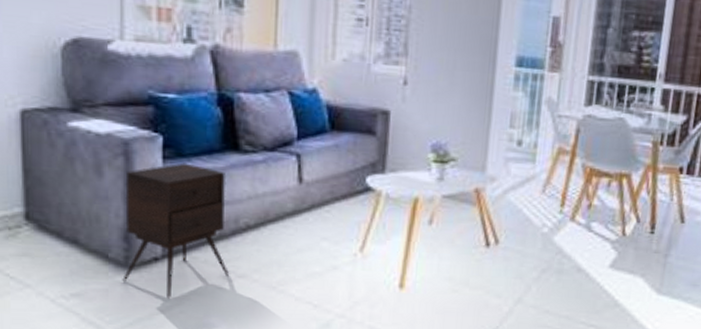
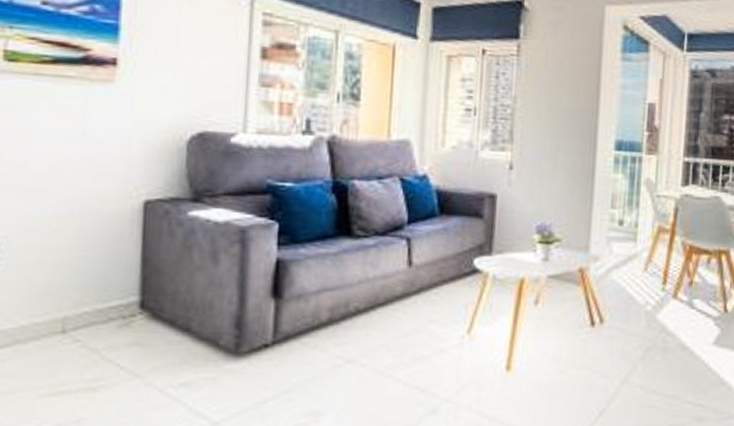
side table: present [122,163,230,299] -> none [231,249,339,386]

